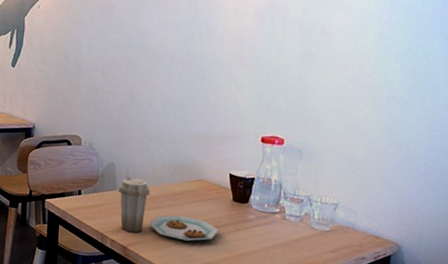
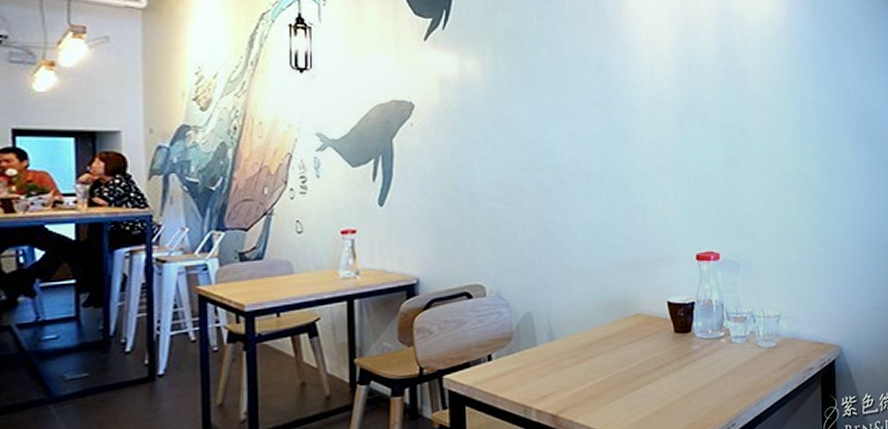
plate: present [118,177,219,241] -> none [540,326,663,396]

